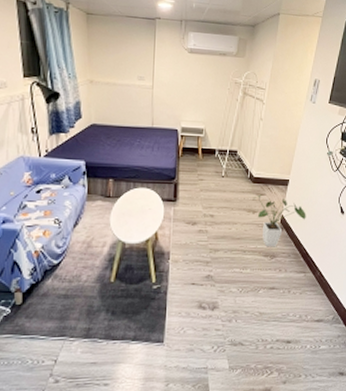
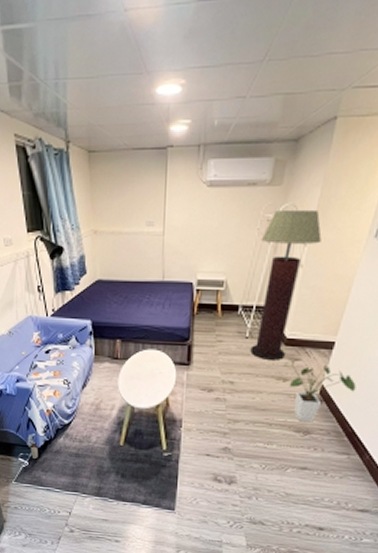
floor lamp: none [226,76,275,195] -> present [250,209,322,360]

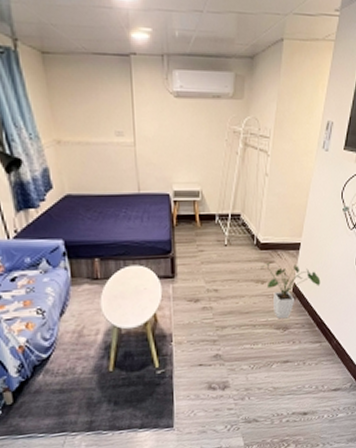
floor lamp: present [250,209,322,360] -> none [229,122,281,265]

